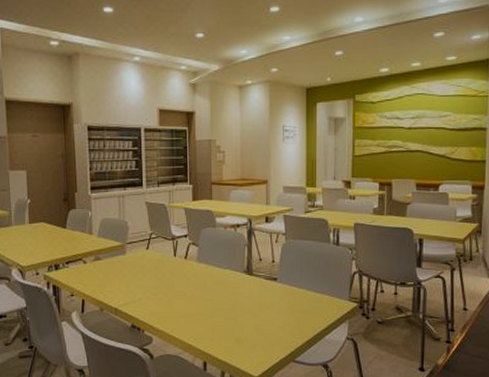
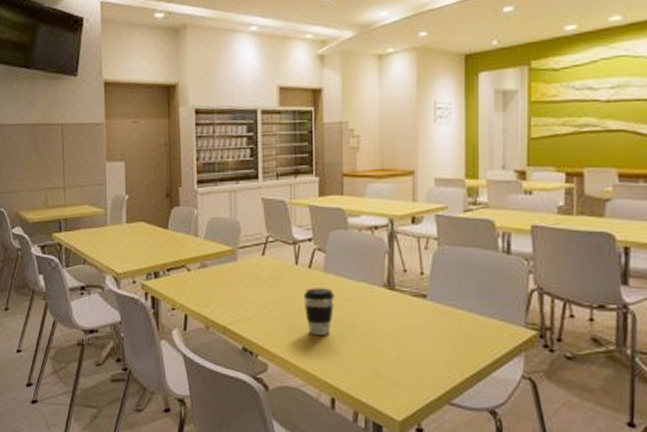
coffee cup: none [180,275,206,312] -> present [303,288,335,335]

